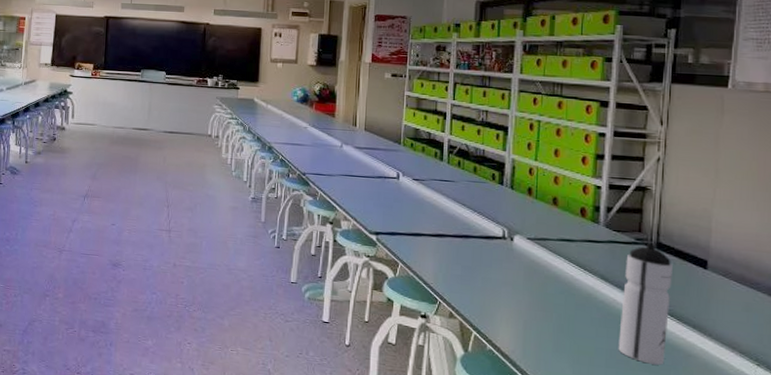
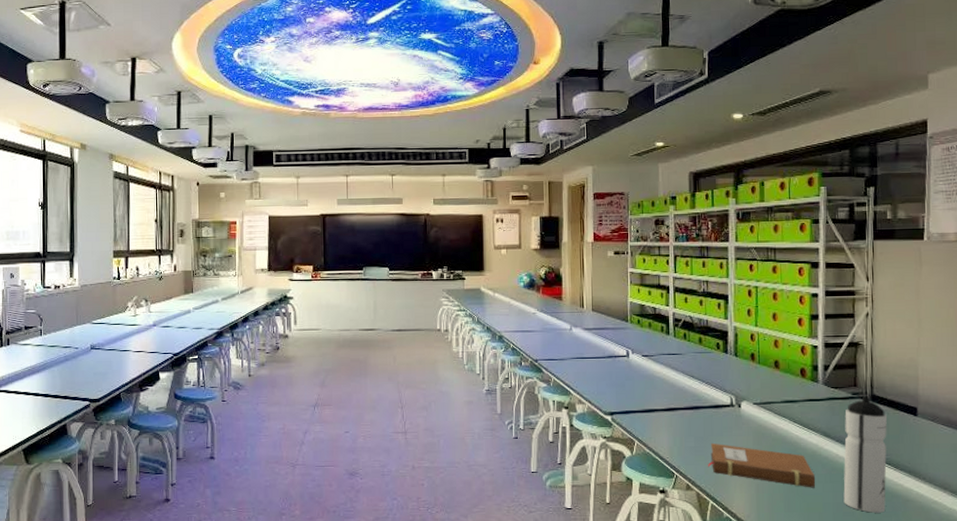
notebook: none [474,273,589,331] -> present [708,442,816,488]

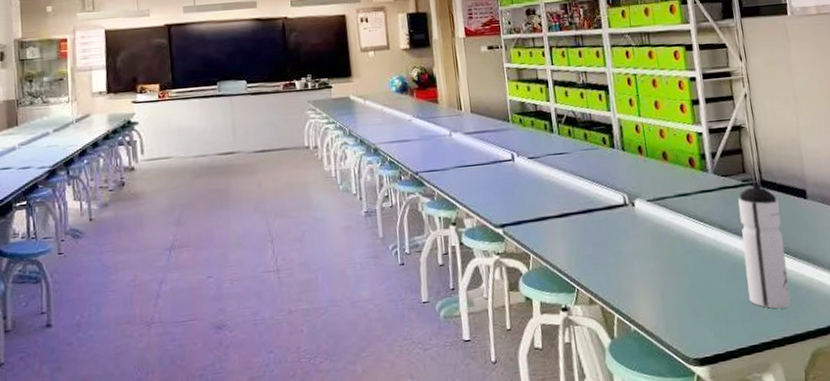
notebook: present [708,442,816,488] -> none [609,248,719,289]

